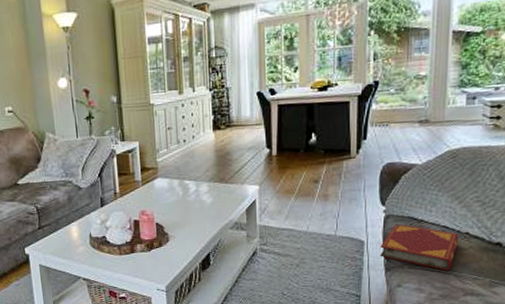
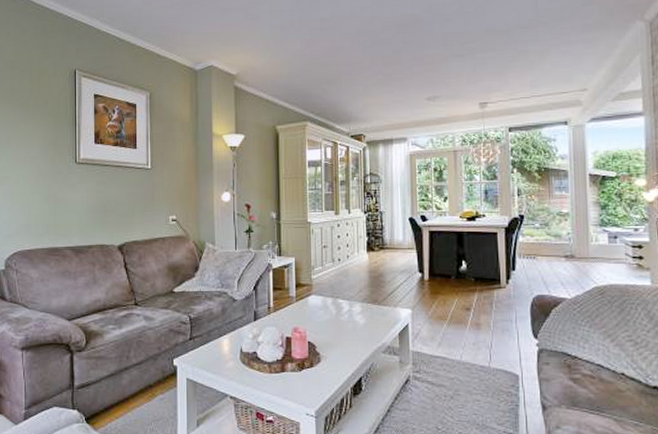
hardback book: present [380,223,459,271] -> none [535,358,615,413]

